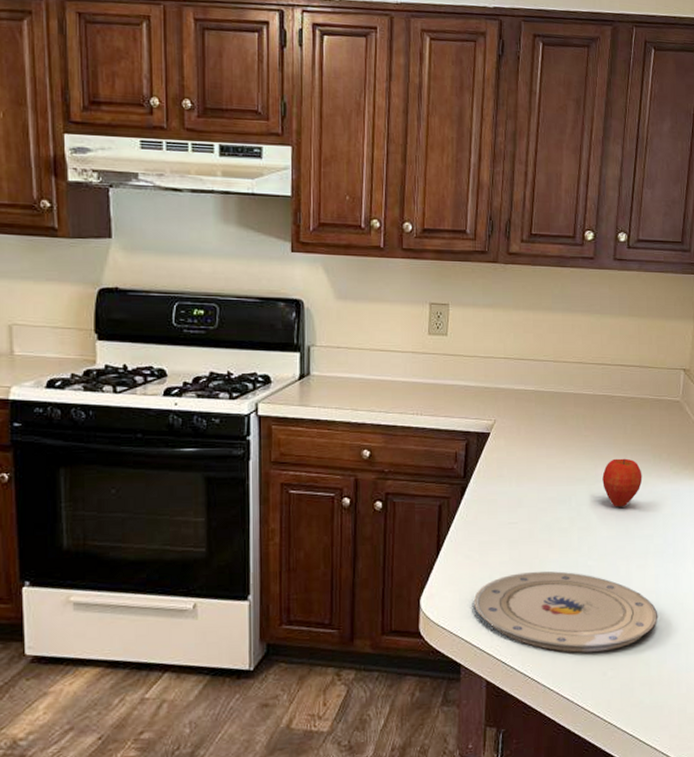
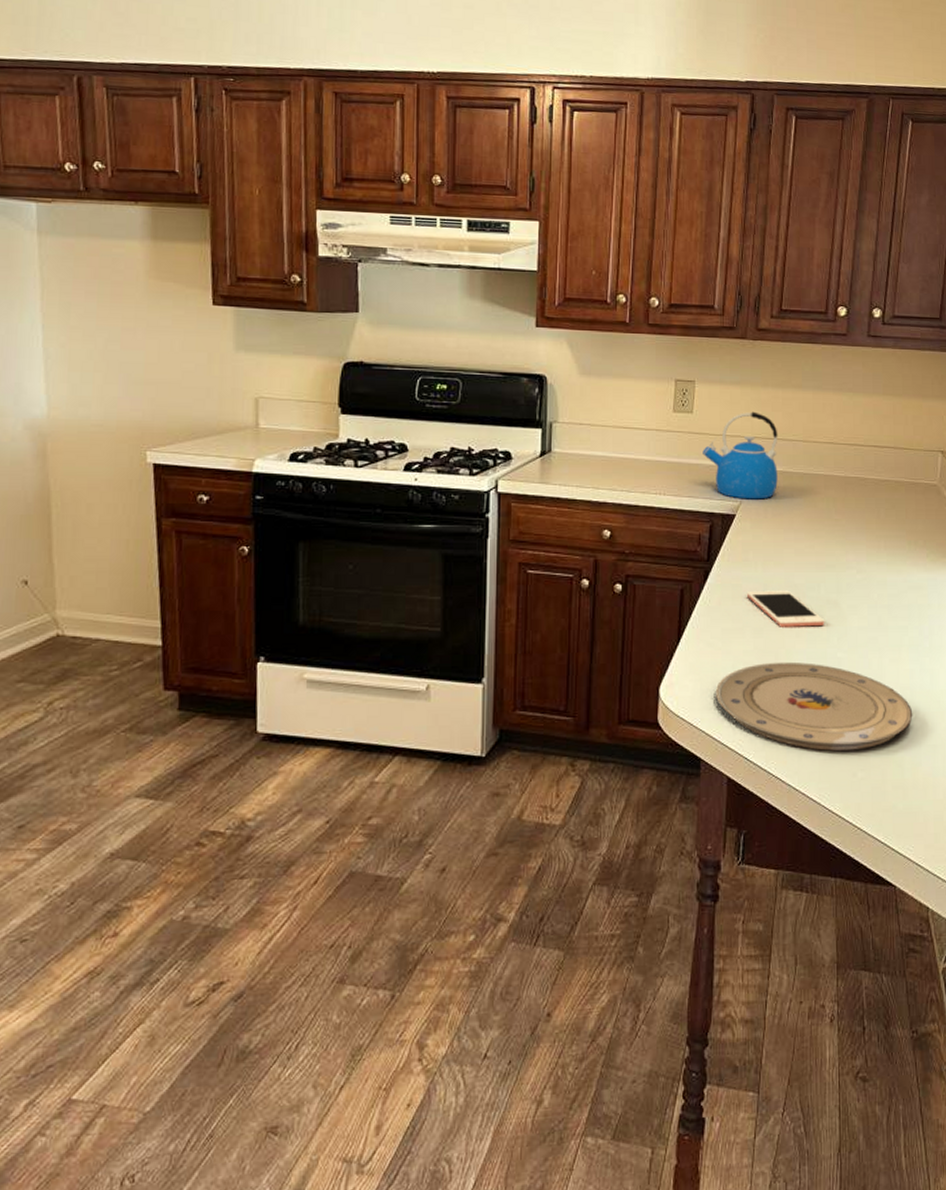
kettle: none [457,333,530,418] -> present [703,411,778,500]
cell phone: none [501,504,576,539] -> present [746,590,825,627]
apple: present [602,458,643,508] -> none [854,544,897,596]

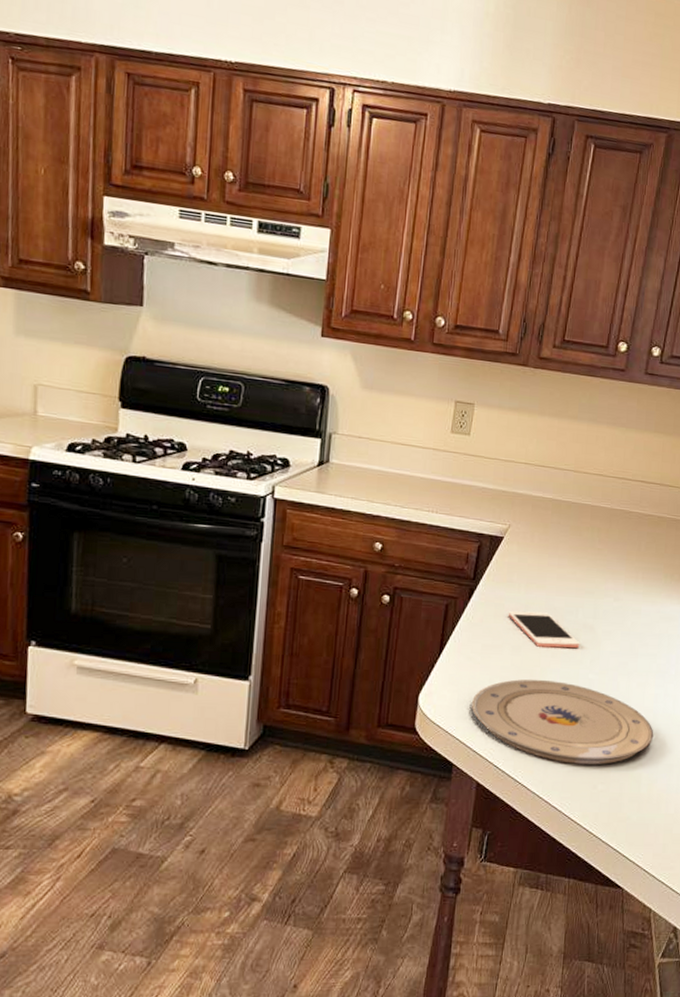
kettle: present [703,411,778,500] -> none [476,438,551,525]

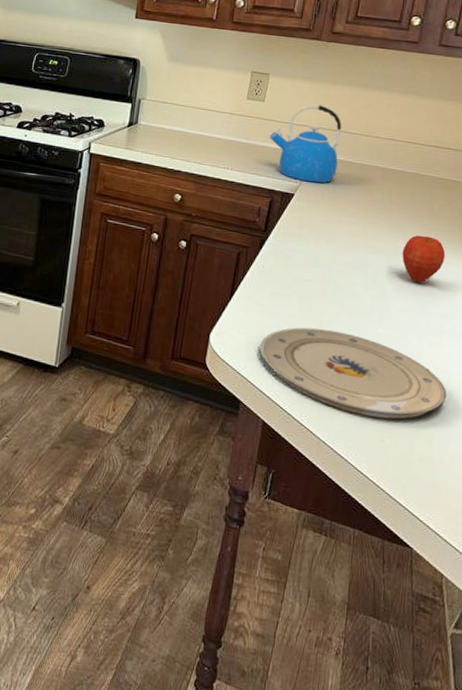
kettle: none [476,438,551,525] -> present [270,105,342,184]
cell phone: present [508,610,580,649] -> none [297,262,369,303]
apple: none [611,574,652,624] -> present [402,235,446,283]

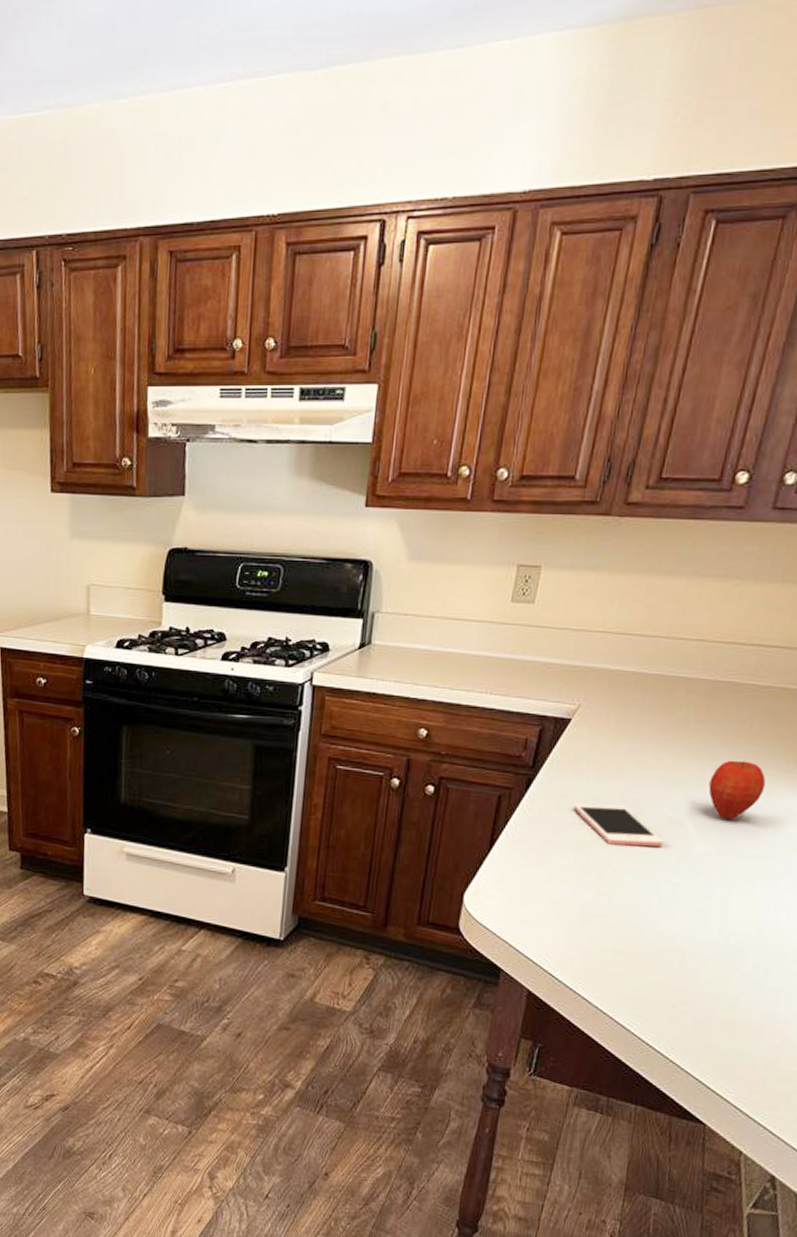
plate: present [259,327,447,419] -> none [524,880,758,982]
kettle: present [270,105,342,184] -> none [540,602,636,703]
cell phone: none [297,262,369,303] -> present [573,803,664,848]

